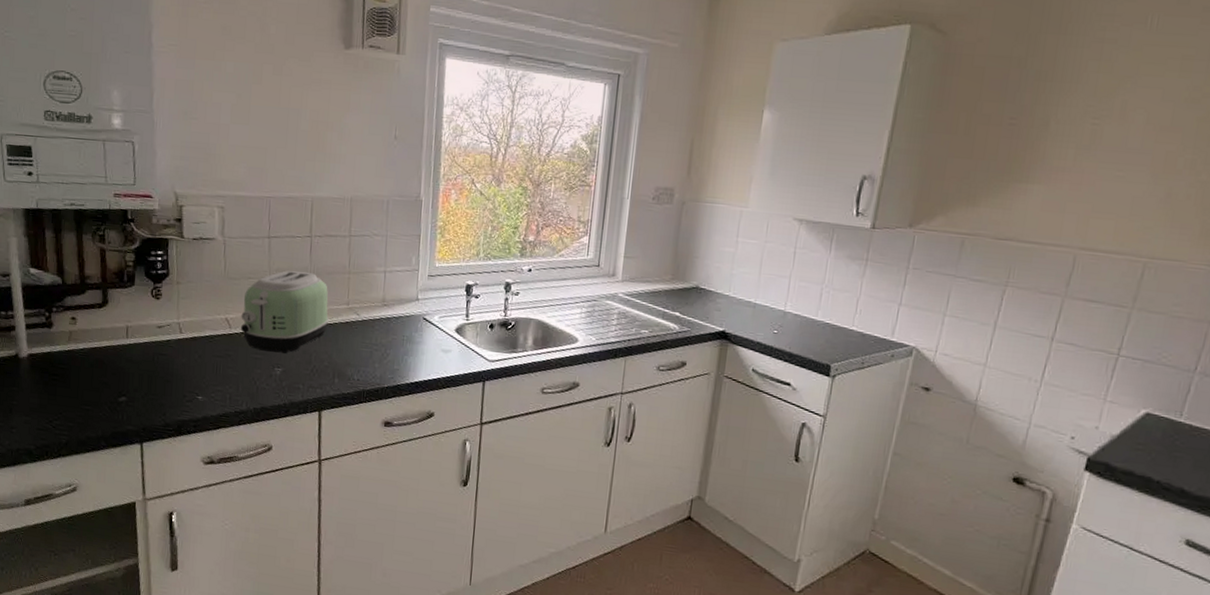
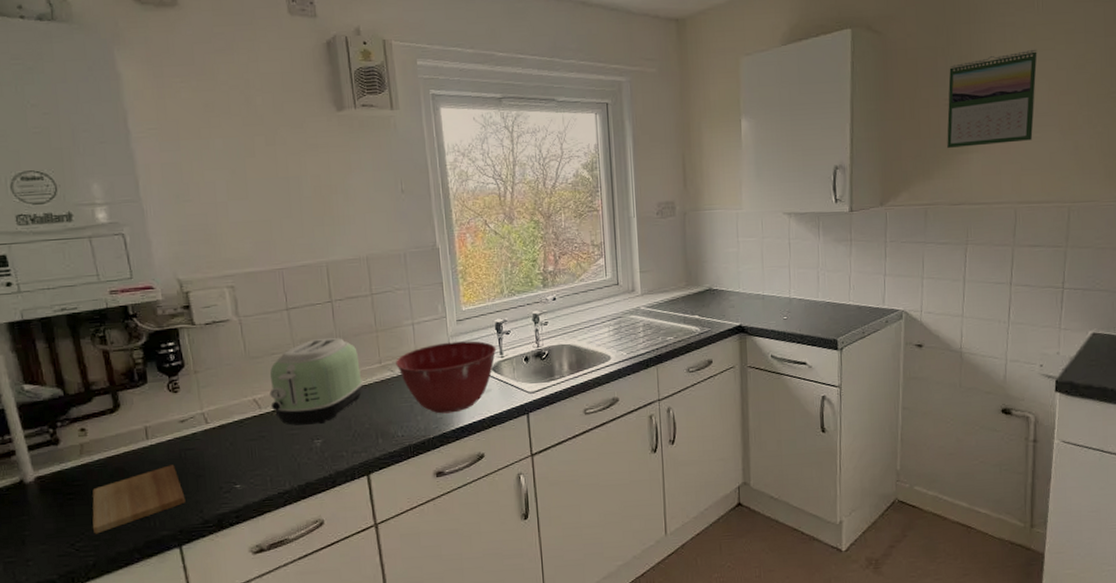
cutting board: none [70,365,152,416] -> present [92,465,186,534]
mixing bowl: none [363,295,463,367] -> present [396,340,497,414]
calendar: none [1003,73,1140,179] -> present [947,49,1038,148]

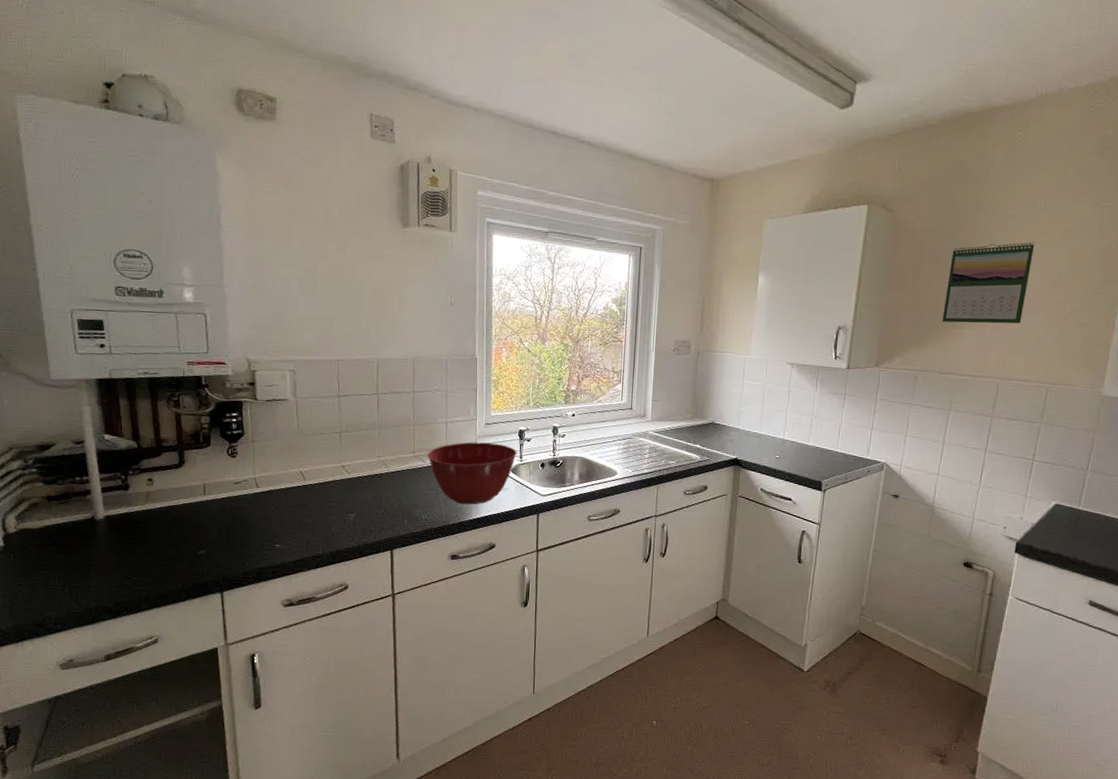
cutting board: present [92,465,186,534] -> none [149,520,231,572]
toaster: present [269,337,364,426] -> none [314,425,398,500]

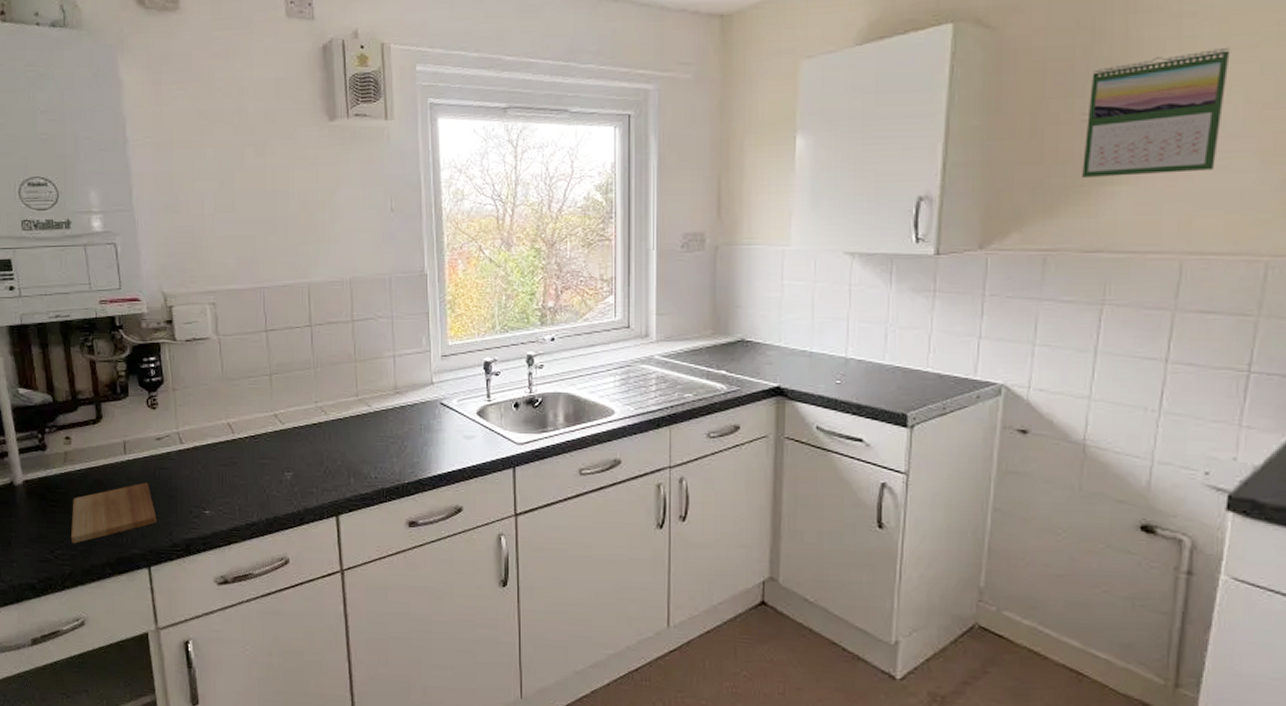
cutting board: none [149,520,231,572] -> present [71,482,157,544]
mixing bowl: present [427,442,517,505] -> none [374,379,484,458]

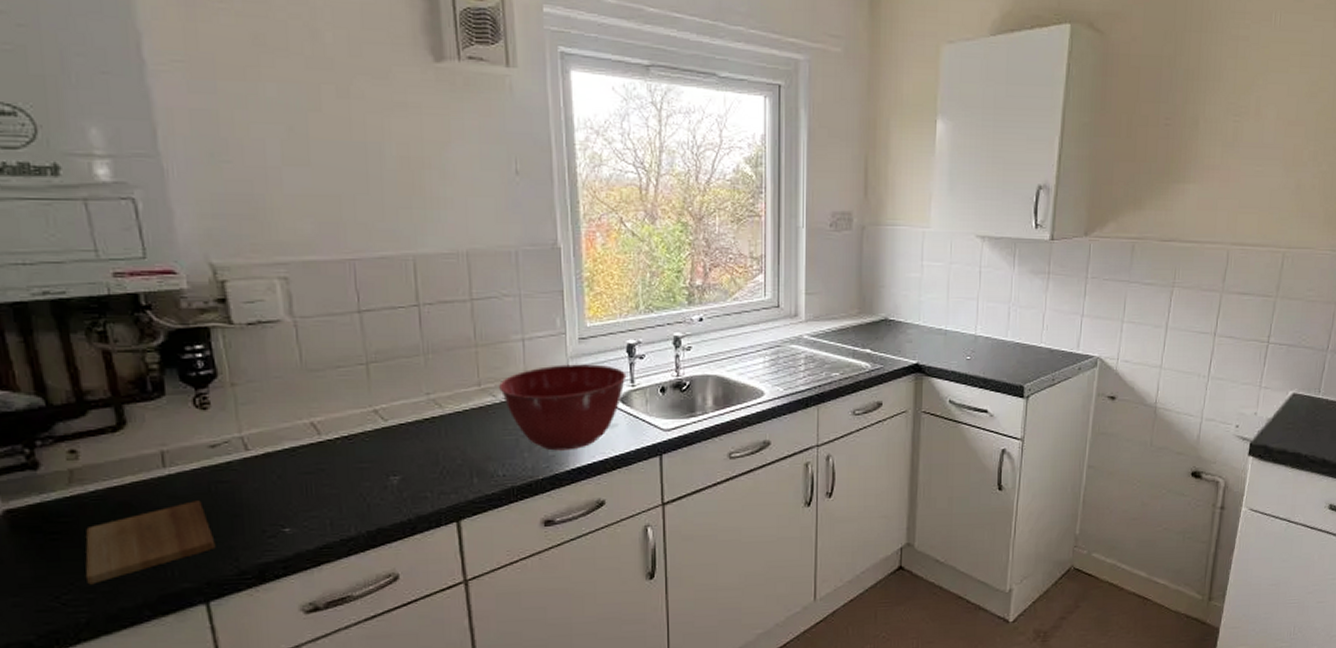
mixing bowl: none [374,379,484,458] -> present [499,364,627,451]
calendar: present [1082,47,1231,177] -> none [1163,69,1269,176]

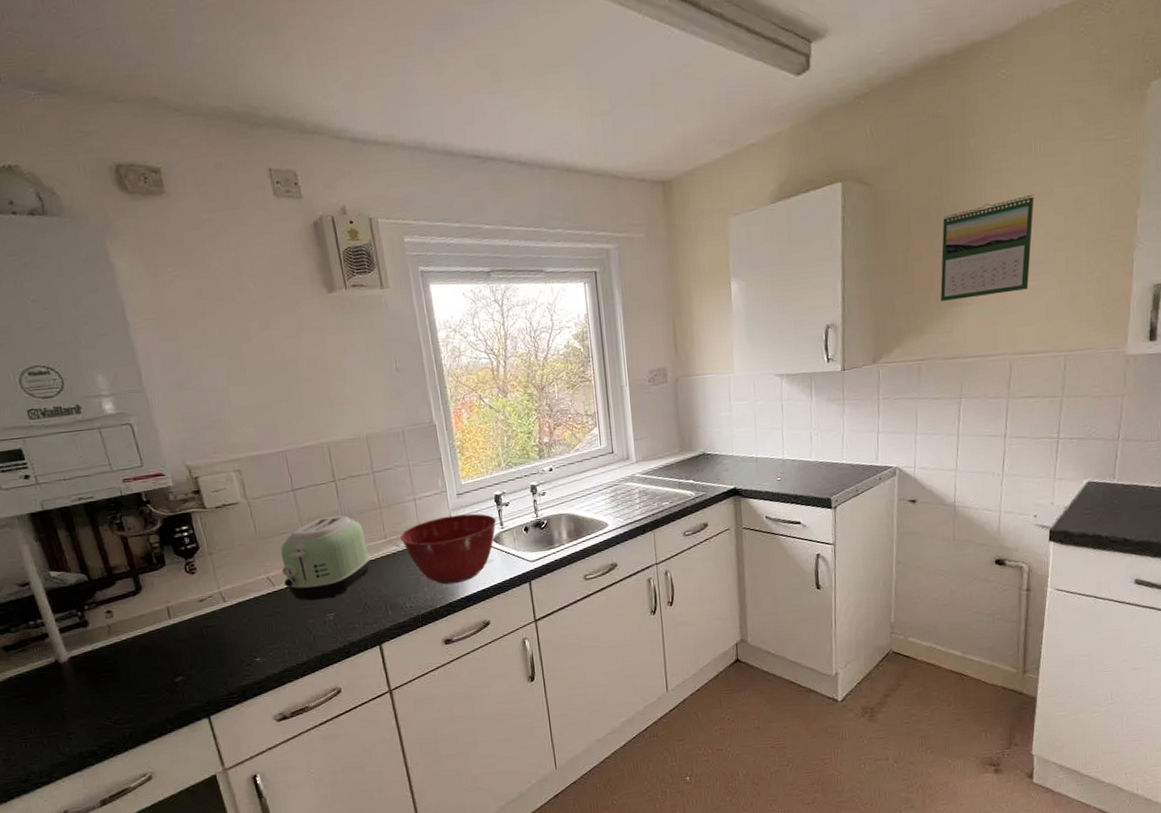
cutting board: present [85,500,216,585] -> none [123,641,211,708]
toaster: none [332,350,457,458] -> present [281,515,371,601]
calendar: none [1163,69,1269,176] -> present [940,194,1034,301]

